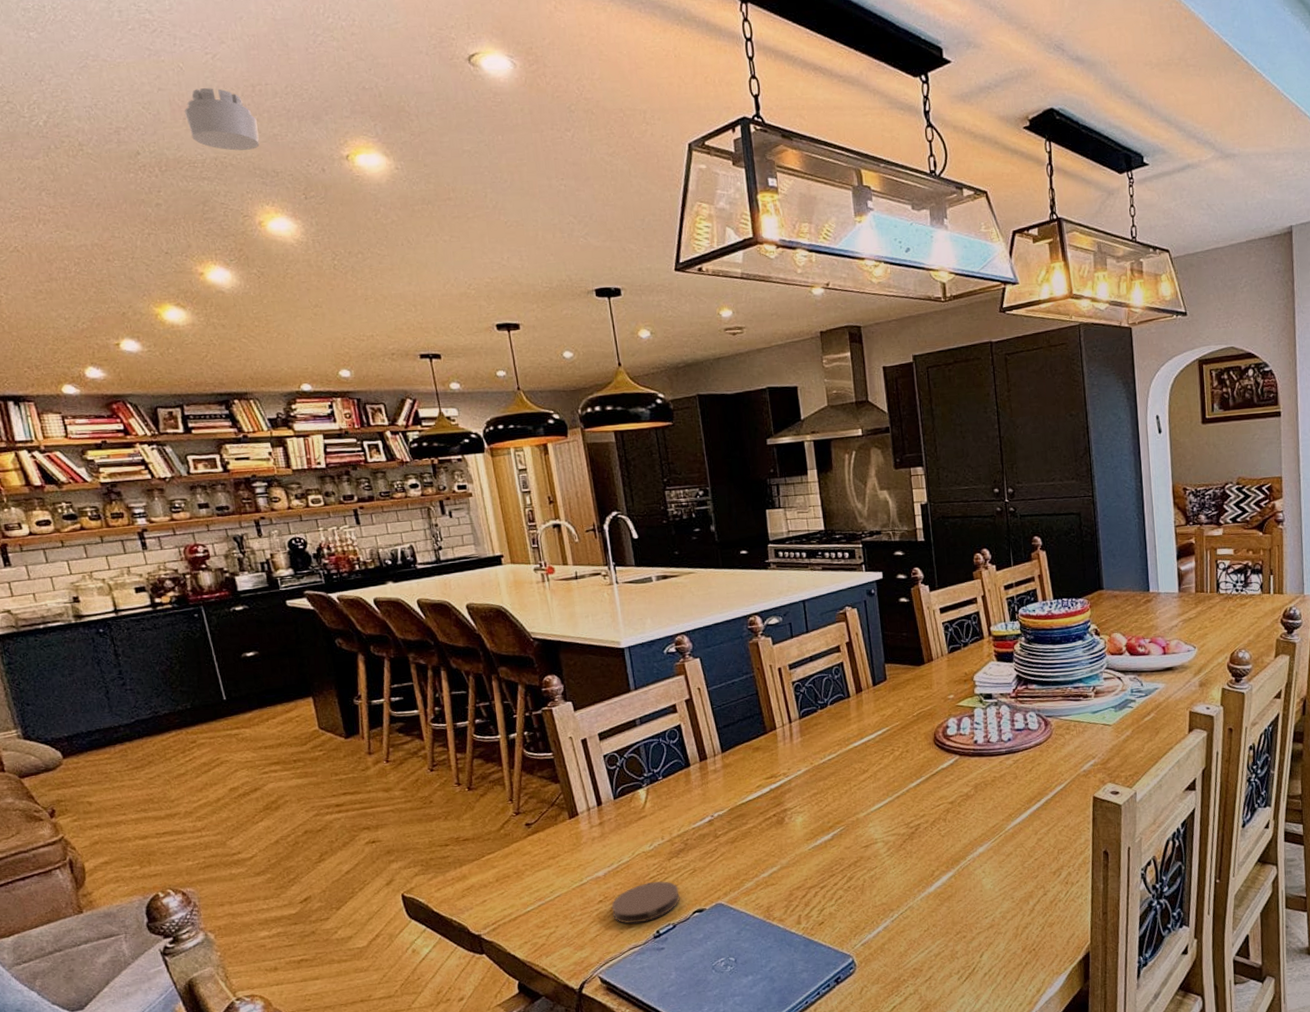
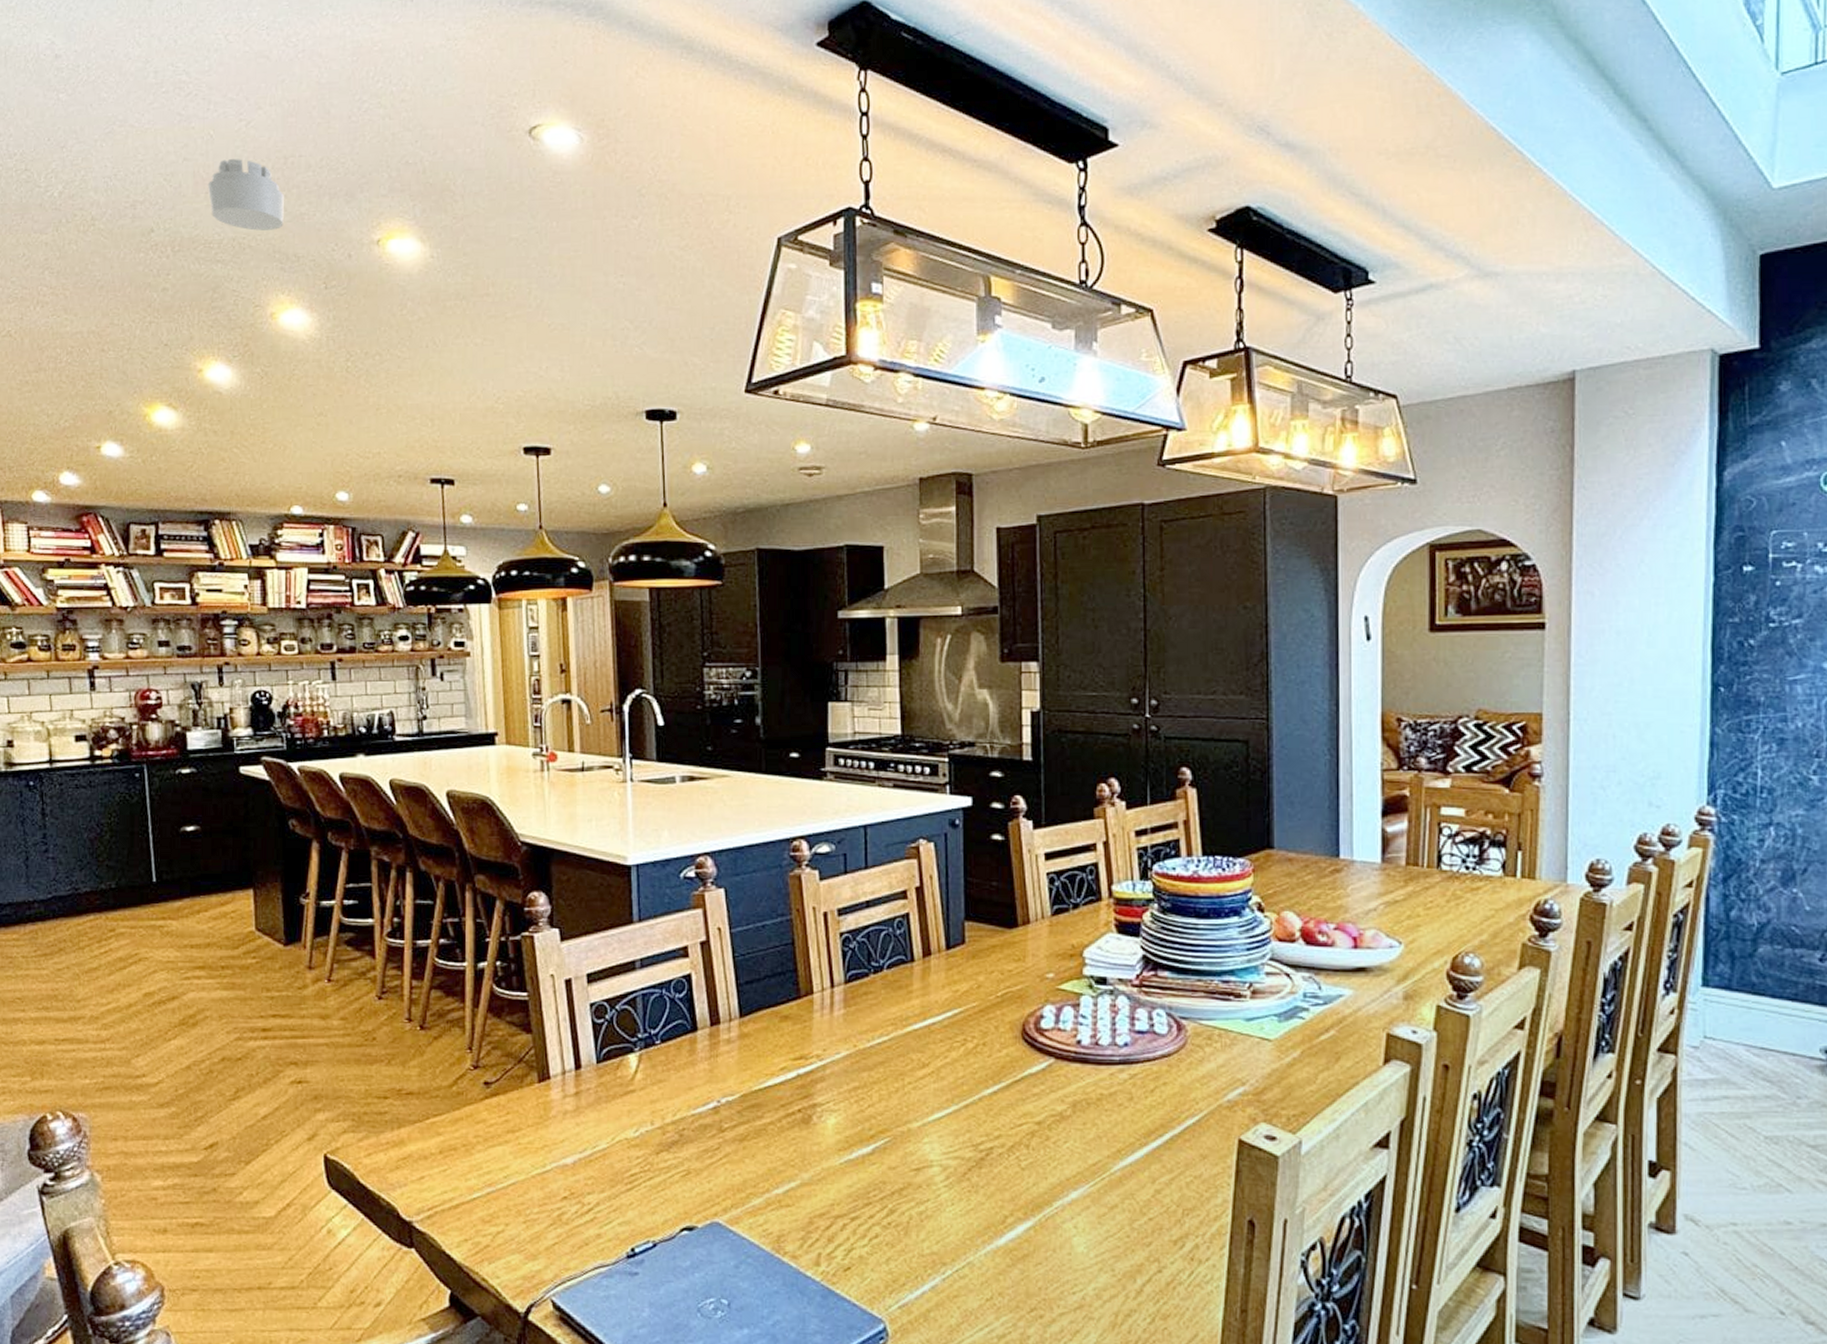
coaster: present [611,881,681,924] -> none [577,1181,667,1235]

